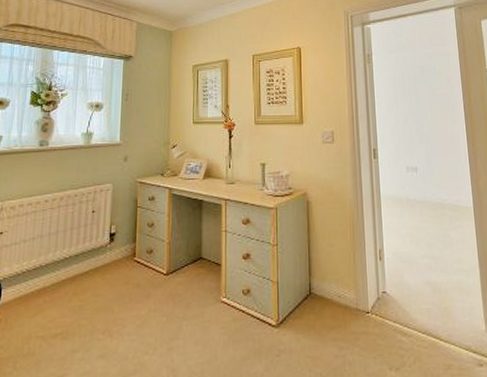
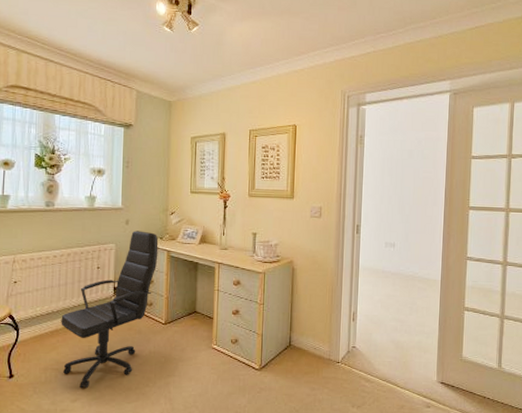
office chair: none [49,167,159,361] -> present [61,231,159,389]

